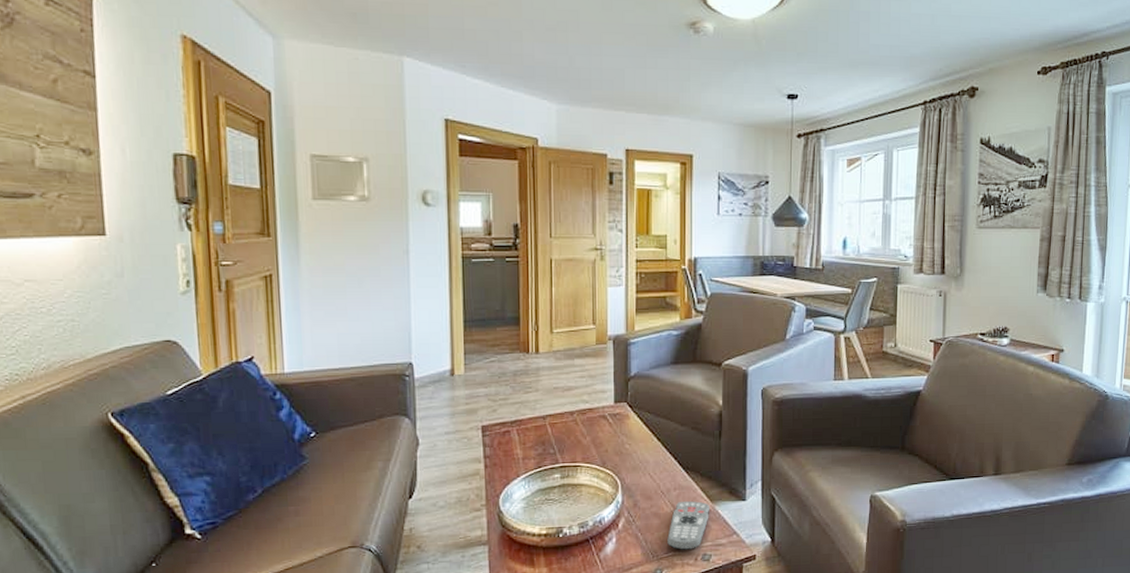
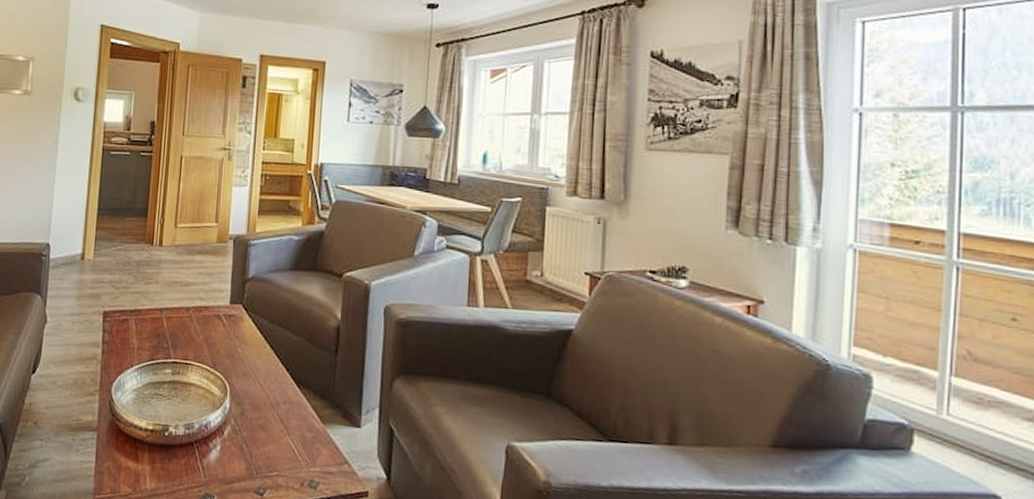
remote control: present [667,500,711,550] -> none [273,417,321,473]

